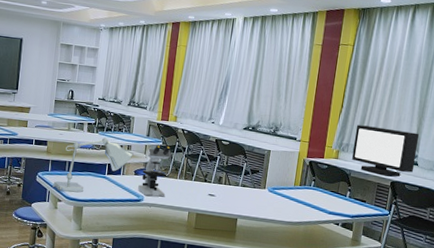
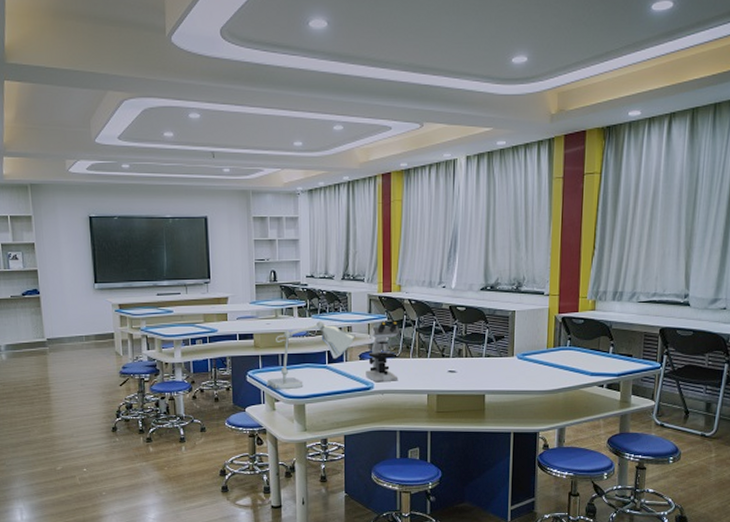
monitor: present [352,125,420,177] -> none [612,267,689,323]

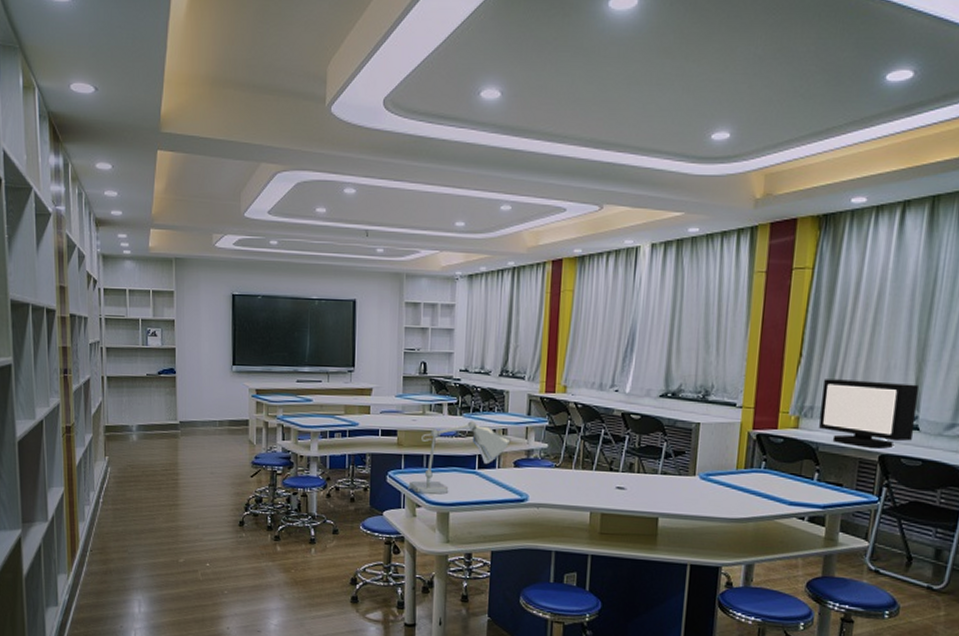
microscope: present [366,321,400,383] -> none [520,425,563,495]
monitor: none [612,267,689,323] -> present [819,379,920,449]

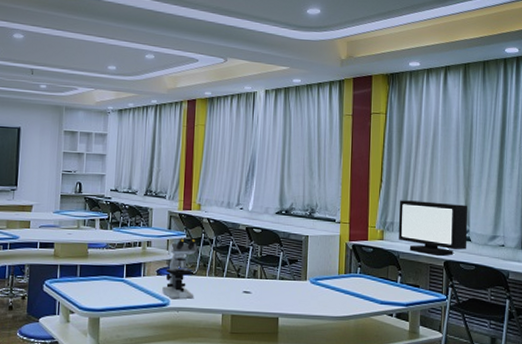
desk lamp: present [408,421,511,495] -> none [63,234,154,302]
microscope: none [520,425,563,495] -> present [162,238,198,300]

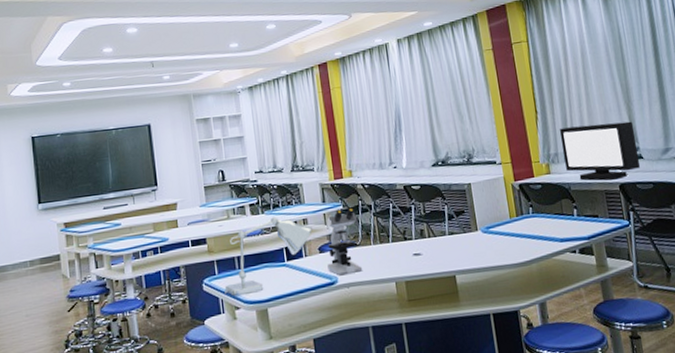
desk lamp: none [63,234,154,302] -> present [225,217,312,297]

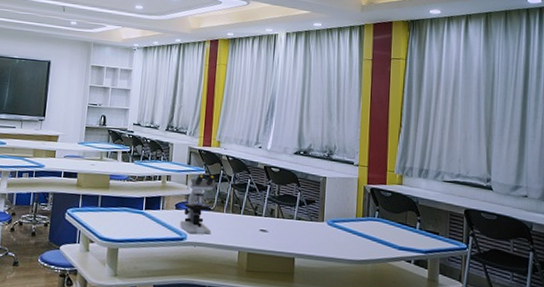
desk lamp: present [225,217,312,297] -> none [83,167,174,232]
monitor: present [559,121,641,181] -> none [418,145,490,204]

